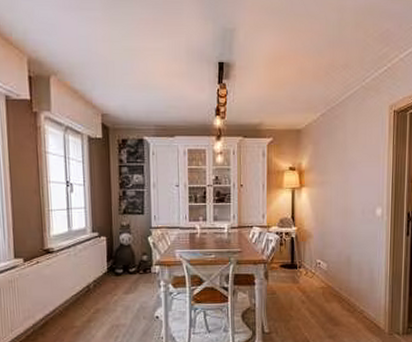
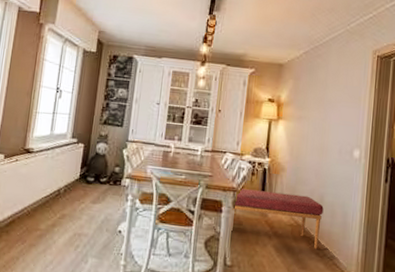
bench: none [265,258,351,307] -> present [232,189,324,250]

